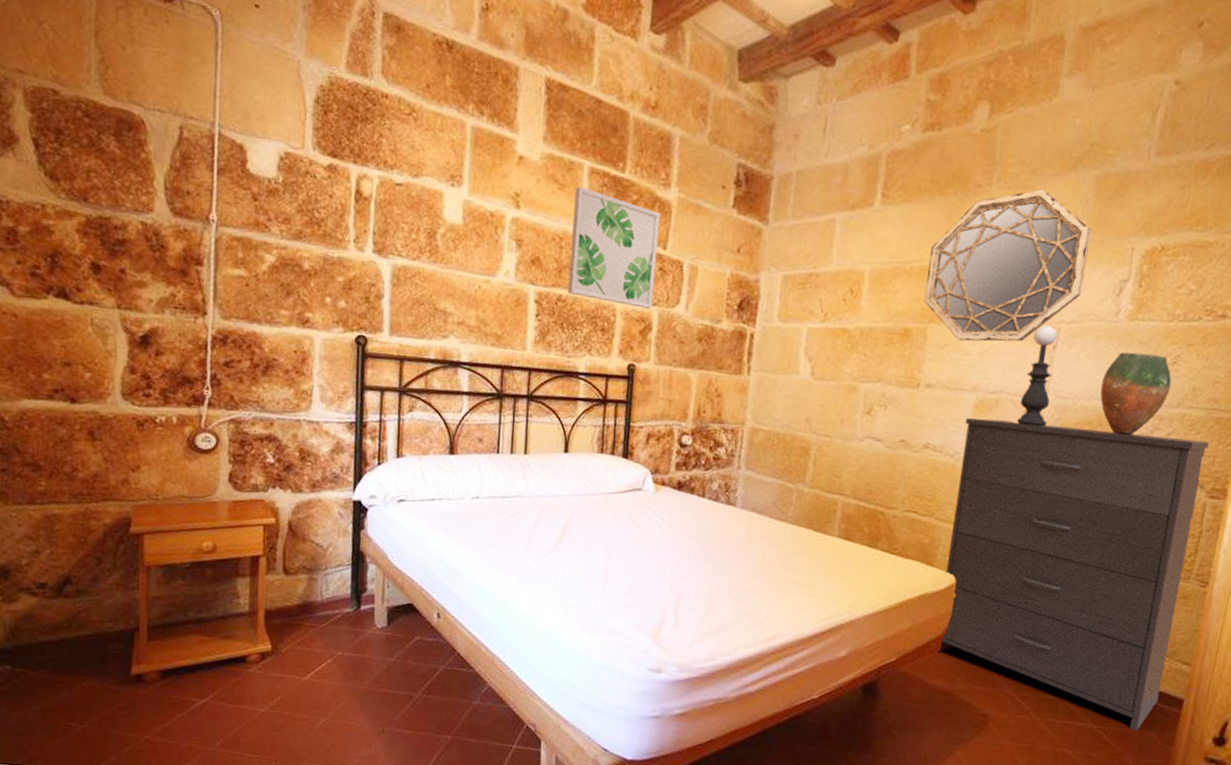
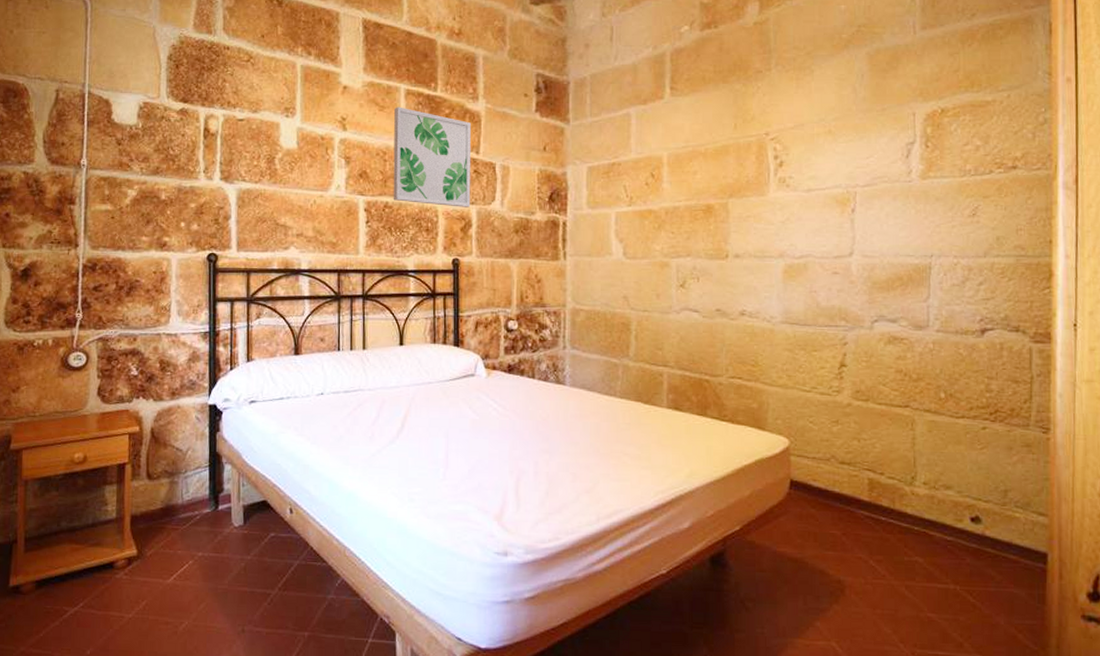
home mirror: present [923,189,1091,342] -> none [721,69,872,212]
dresser: present [939,418,1210,732] -> none [777,282,1024,591]
table lamp: present [1016,325,1058,427] -> none [826,191,858,286]
vase: present [1100,352,1172,435] -> none [904,208,975,287]

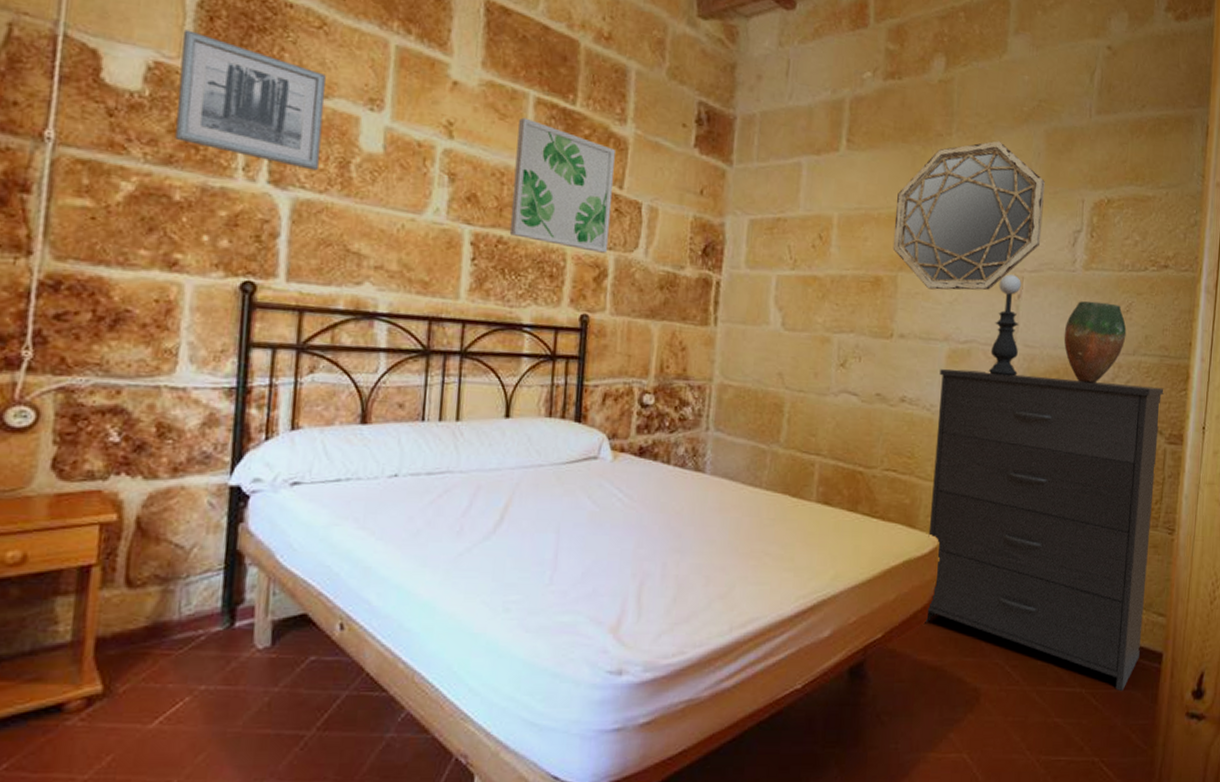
wall art: none [159,77,255,167] -> present [175,29,326,171]
home mirror: none [721,69,872,212] -> present [892,141,1045,291]
dresser: none [777,282,1024,591] -> present [926,368,1164,692]
table lamp: none [826,191,858,286] -> present [988,274,1021,377]
vase: none [904,208,975,287] -> present [1063,300,1127,384]

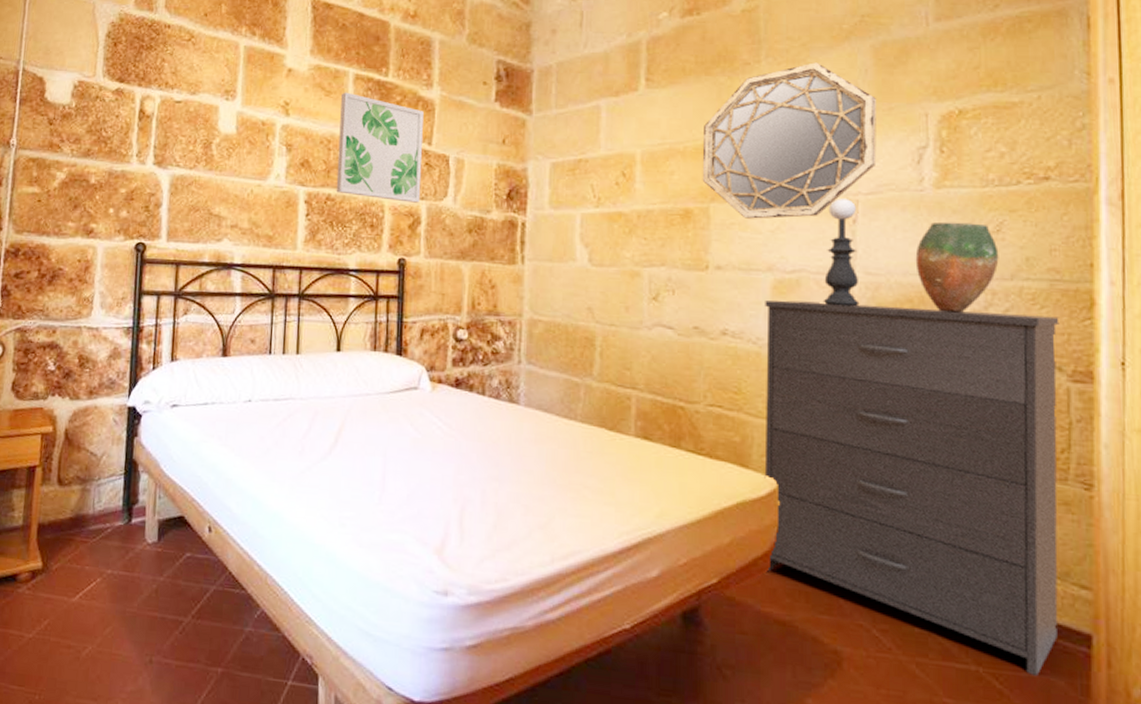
wall art: present [175,29,326,171] -> none [91,55,194,152]

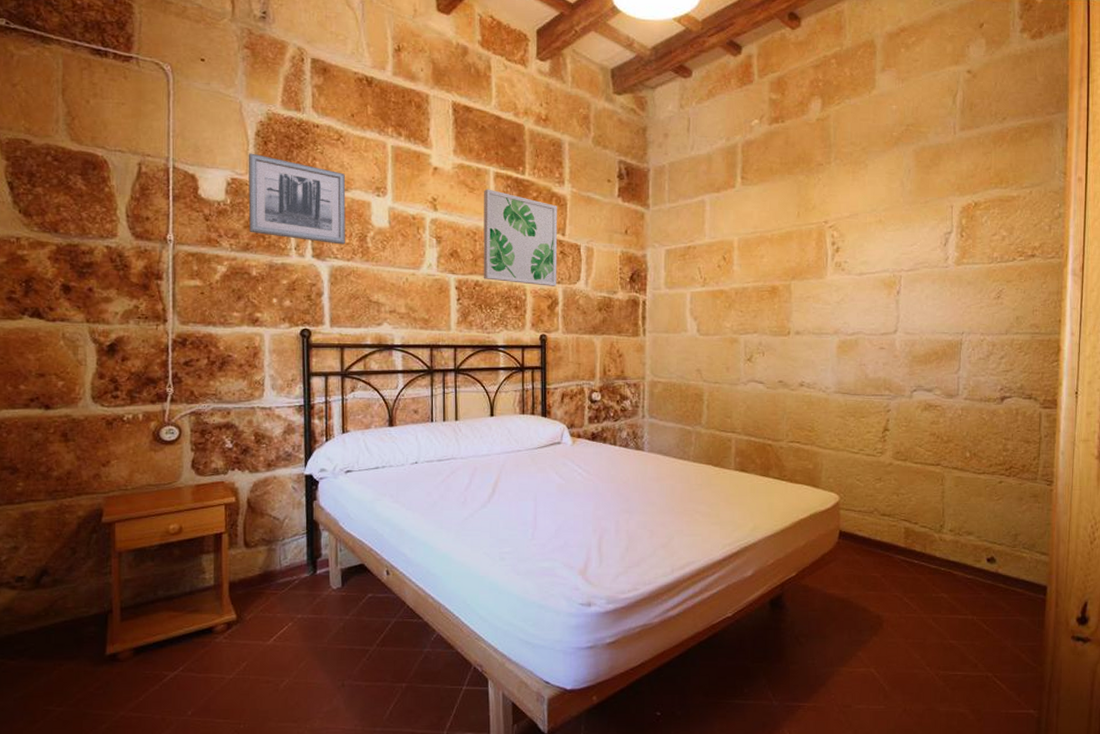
wall art: none [91,55,194,152] -> present [248,153,346,245]
home mirror: present [702,62,877,219] -> none [785,164,916,293]
dresser: present [764,300,1060,677] -> none [830,357,1037,619]
table lamp: present [823,199,860,307] -> none [874,275,901,360]
vase: present [915,221,999,313] -> none [940,291,998,361]

